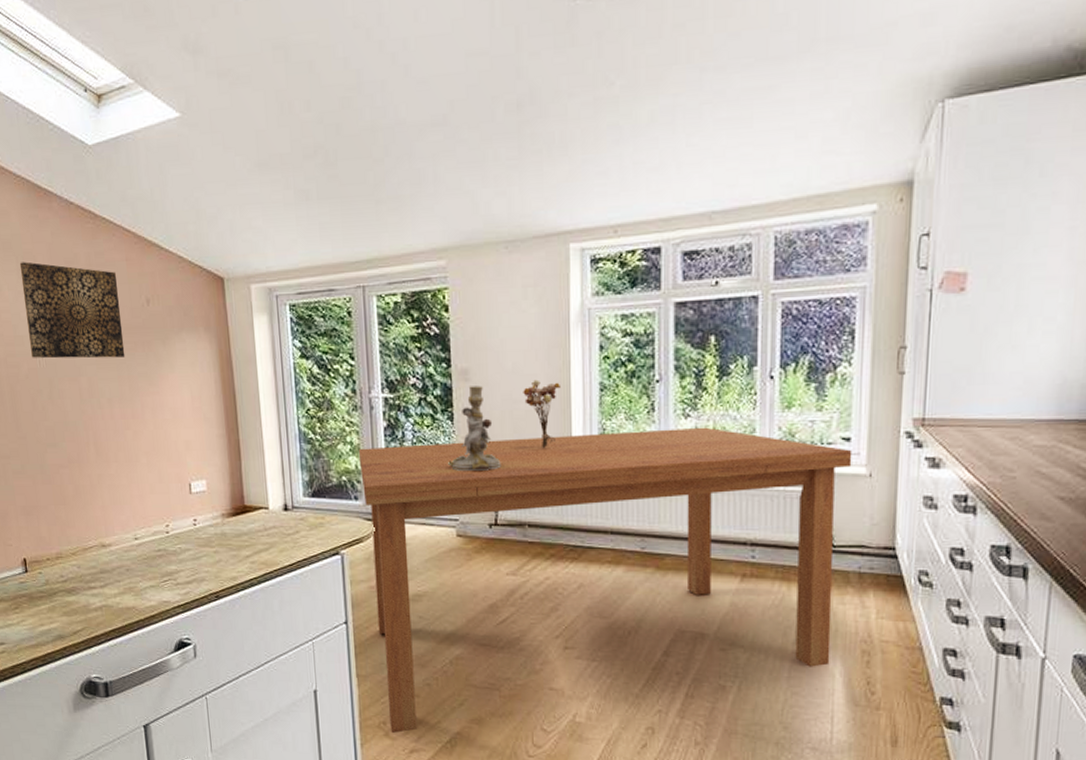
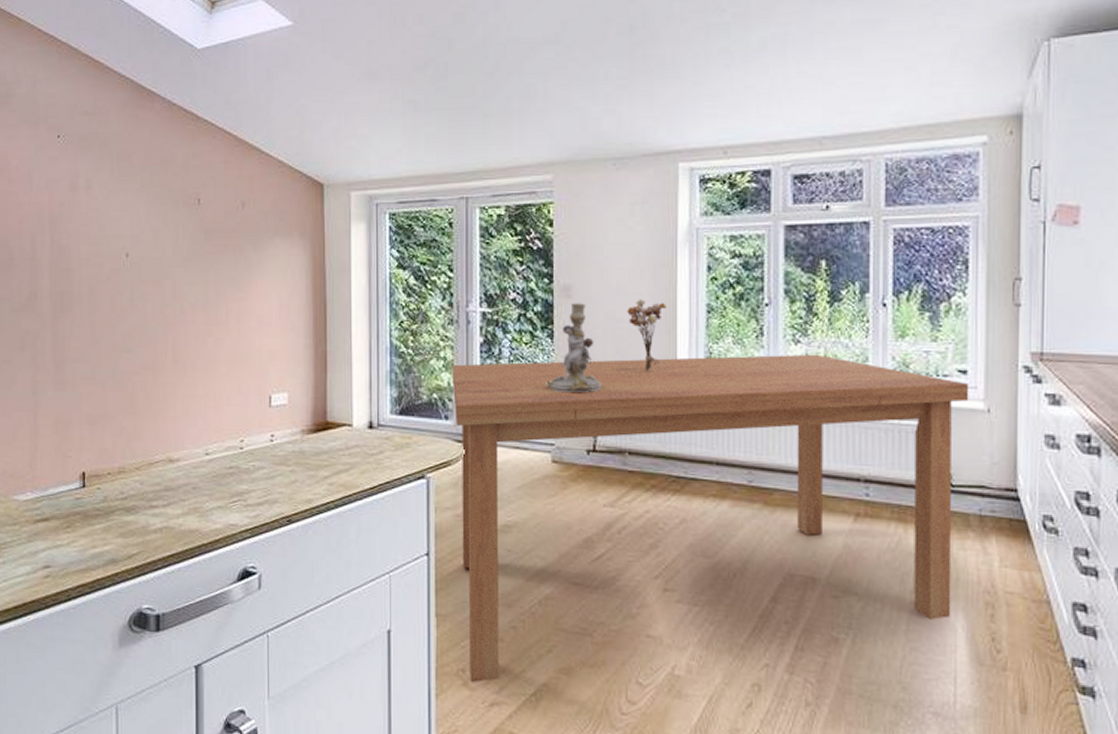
wall art: present [19,261,126,359] -> none [114,160,214,261]

